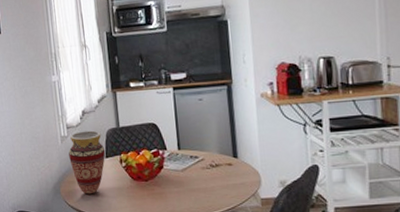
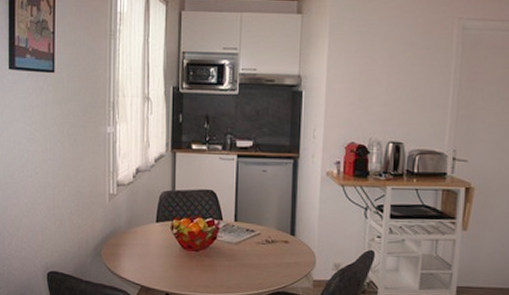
vase: present [68,130,106,195] -> none [116,190,157,260]

